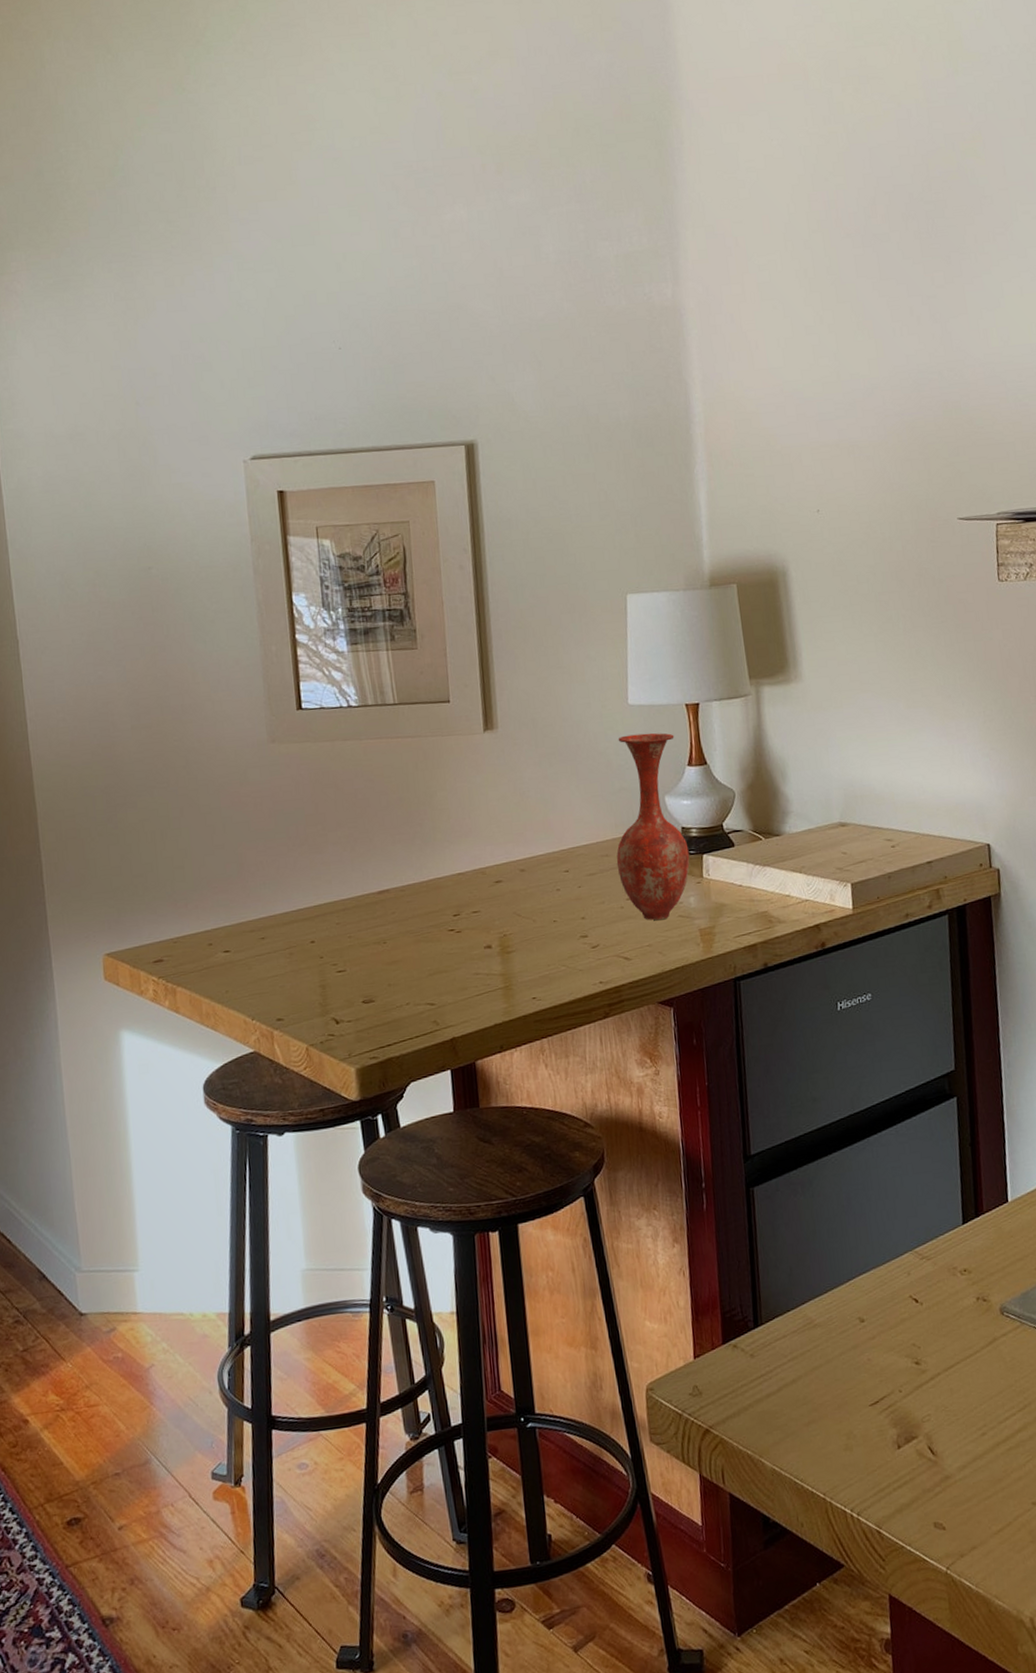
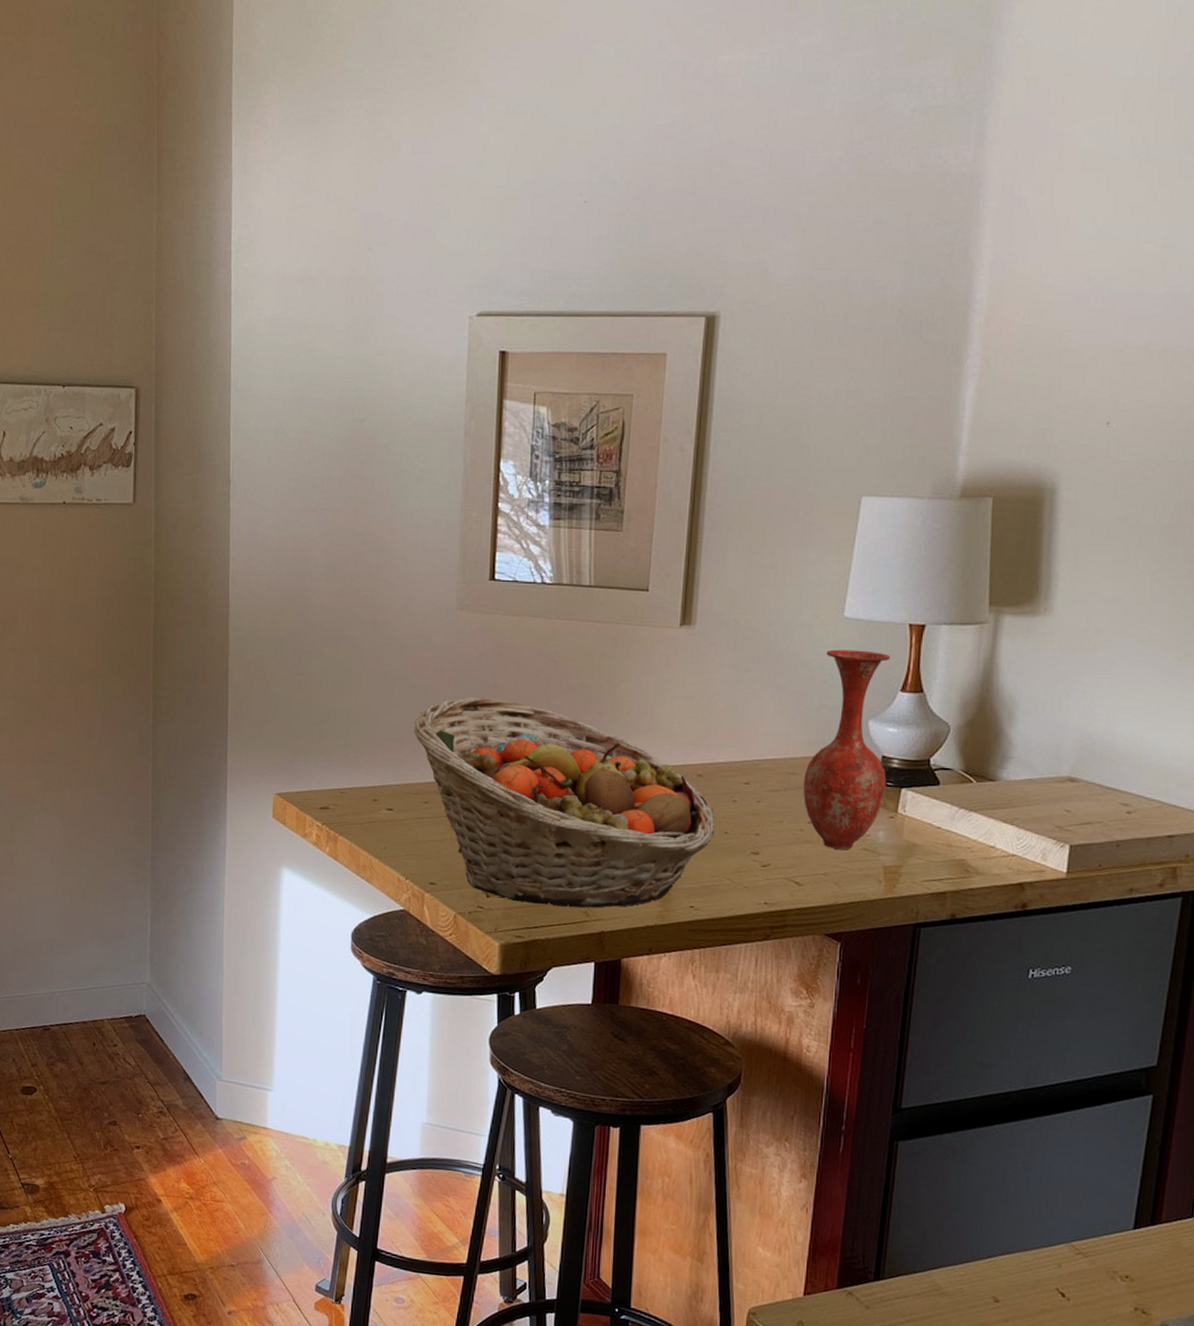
fruit basket: none [240,823,545,1024] -> present [414,697,715,908]

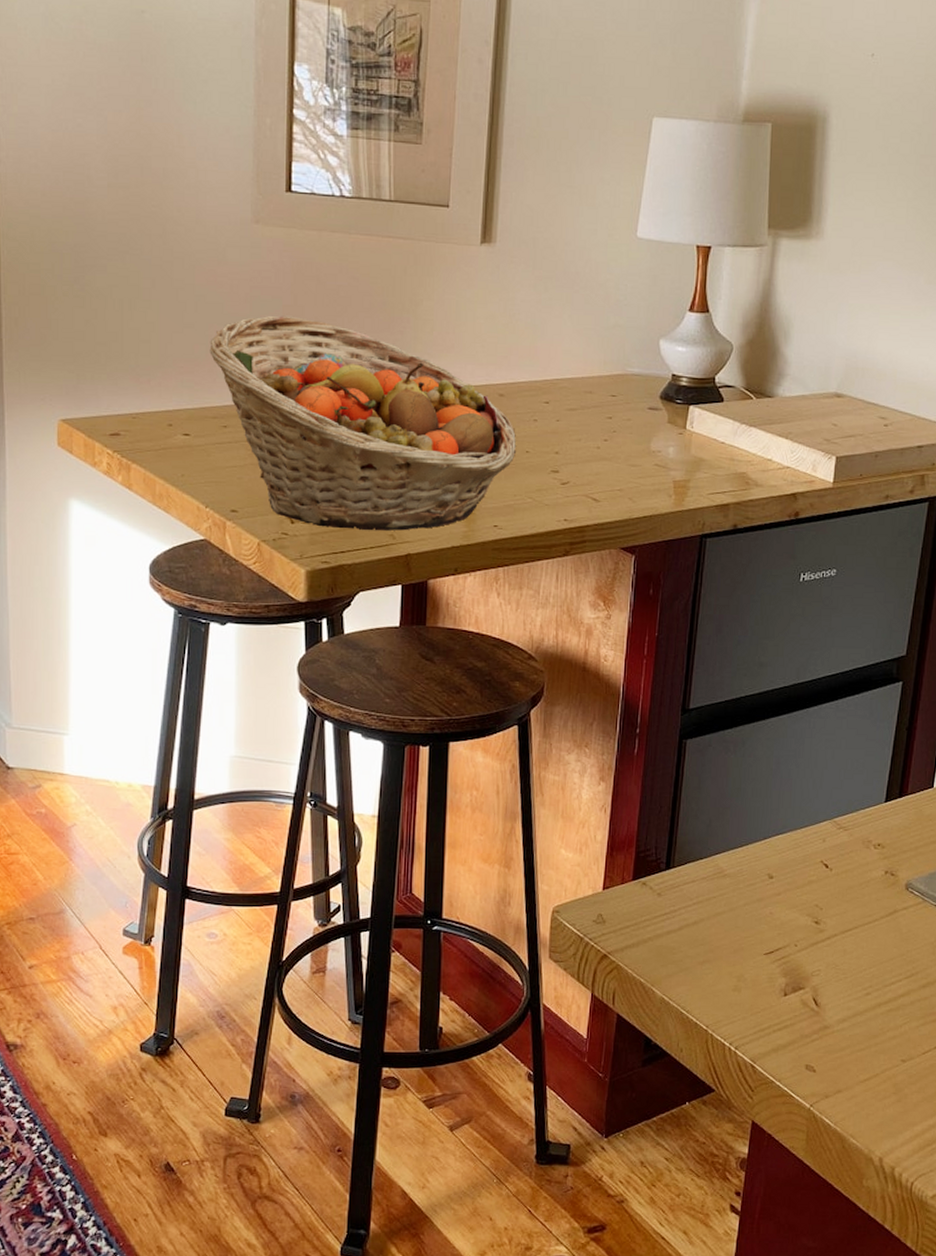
vase: present [802,649,891,850] -> none [599,269,680,466]

